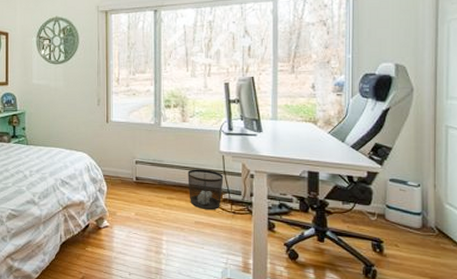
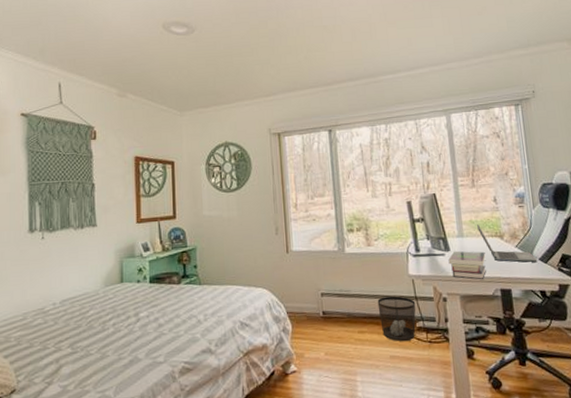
books: none [259,132,297,160] -> present [448,251,486,279]
laptop: none [292,109,349,148] -> present [477,224,538,262]

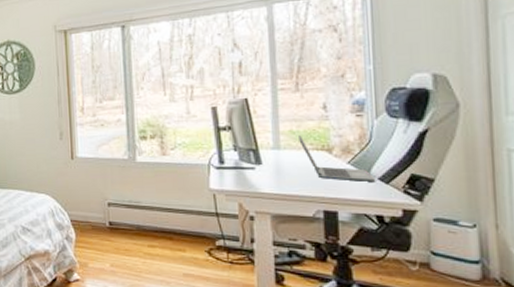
waste bin: present [377,296,416,341] -> none [171,211,217,259]
books: present [448,251,486,279] -> none [259,164,307,198]

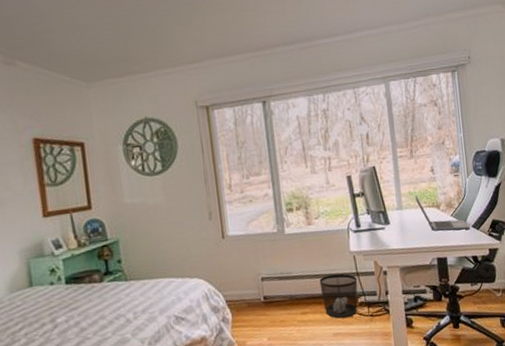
waste bin: none [171,211,217,259] -> present [319,273,358,319]

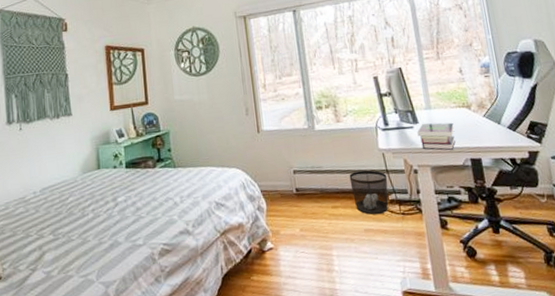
books: none [388,223,424,251] -> present [417,123,456,150]
laptop: present [415,196,471,231] -> none [444,96,506,132]

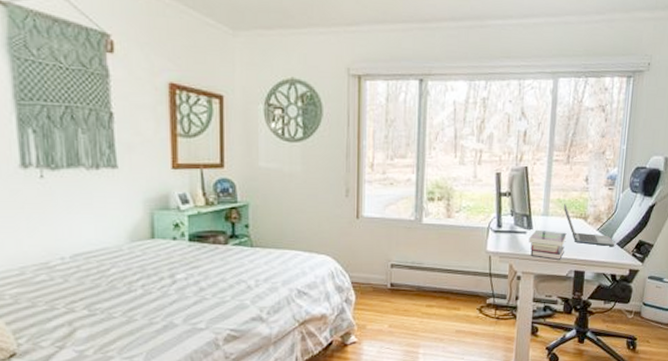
waste bin: present [349,170,389,215] -> none [450,272,489,316]
laptop: none [444,96,506,132] -> present [564,204,615,246]

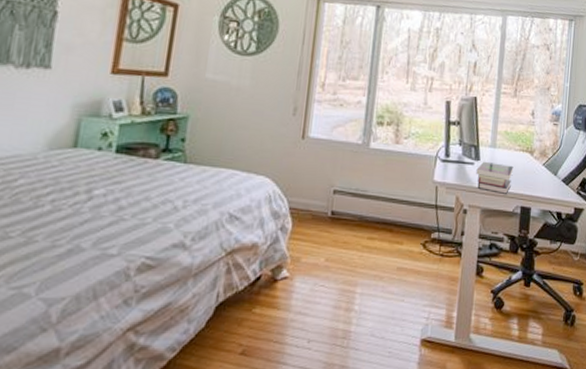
laptop: present [564,204,615,246] -> none [511,137,560,182]

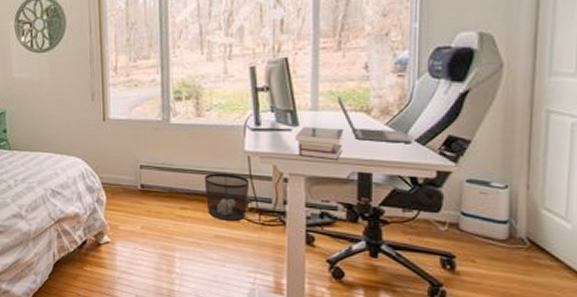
waste bin: none [393,202,435,252] -> present [204,173,250,221]
laptop: none [511,137,560,182] -> present [338,96,413,143]

